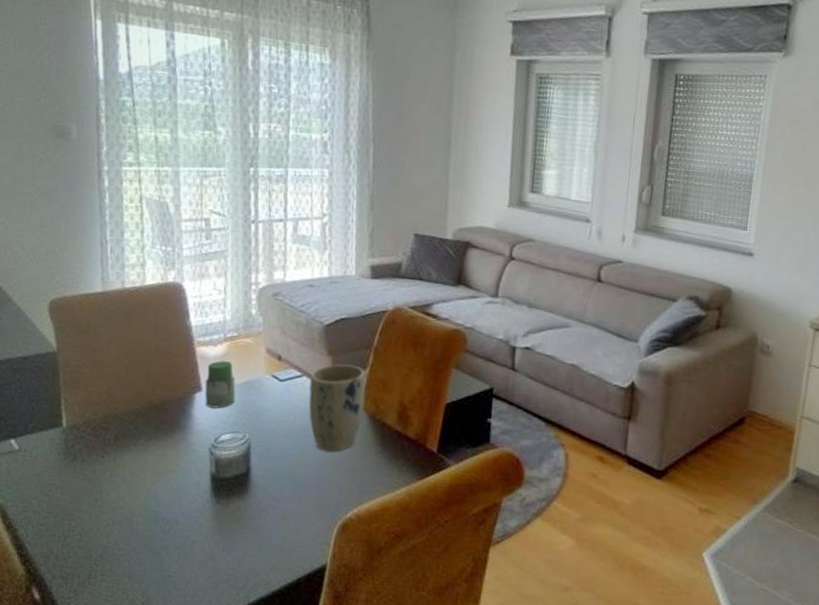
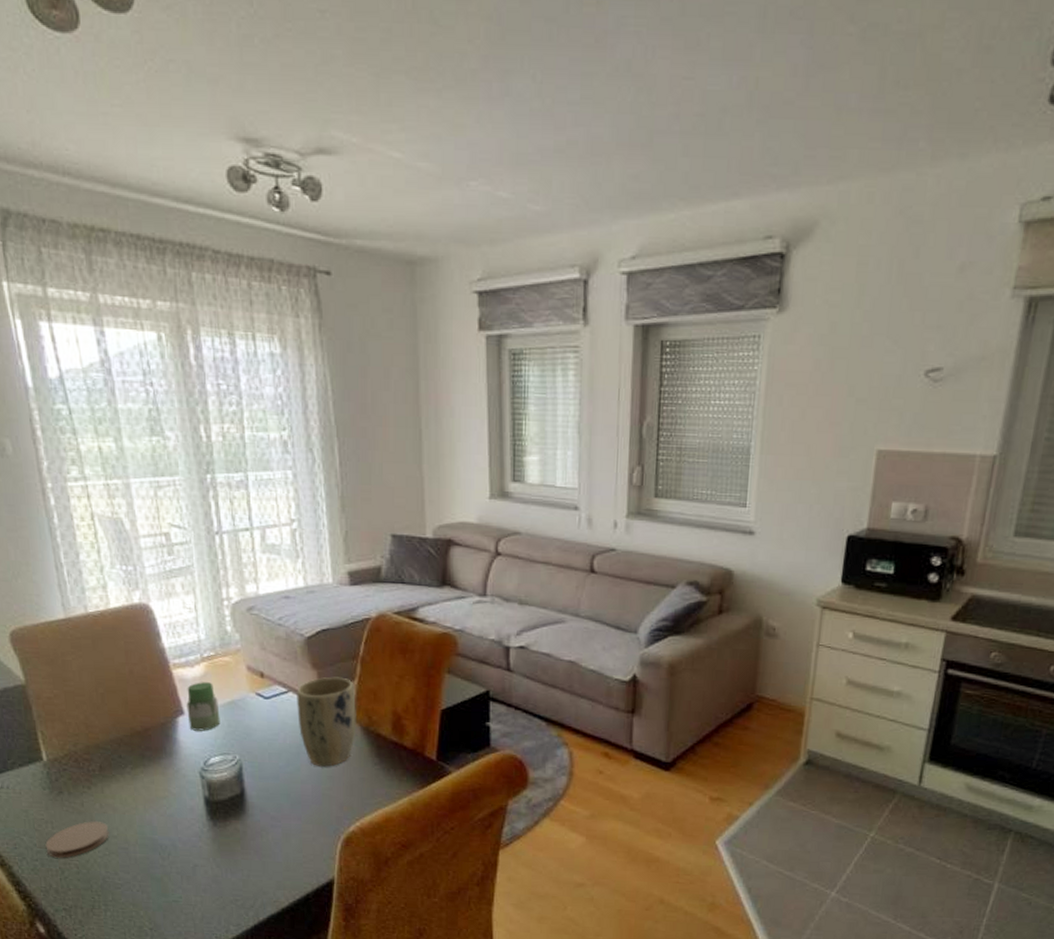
coaster: none [53,489,115,525] -> present [45,820,109,858]

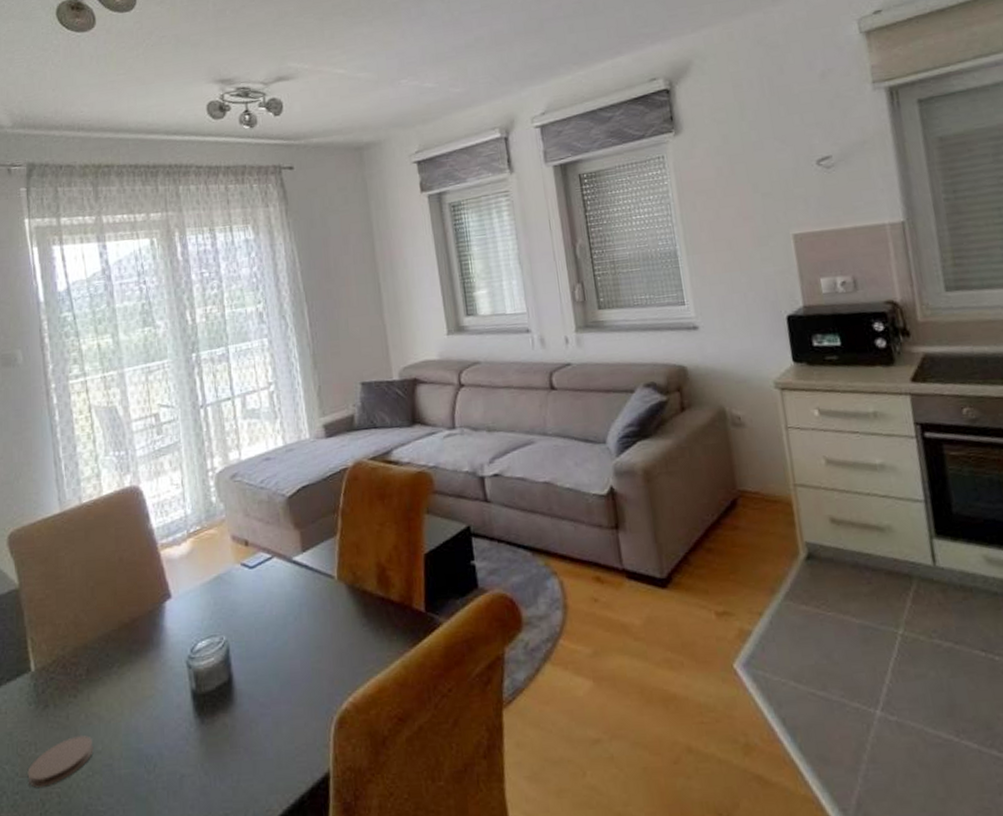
jar: present [186,682,221,731] -> none [173,559,207,615]
plant pot: present [297,677,357,767] -> none [281,533,342,637]

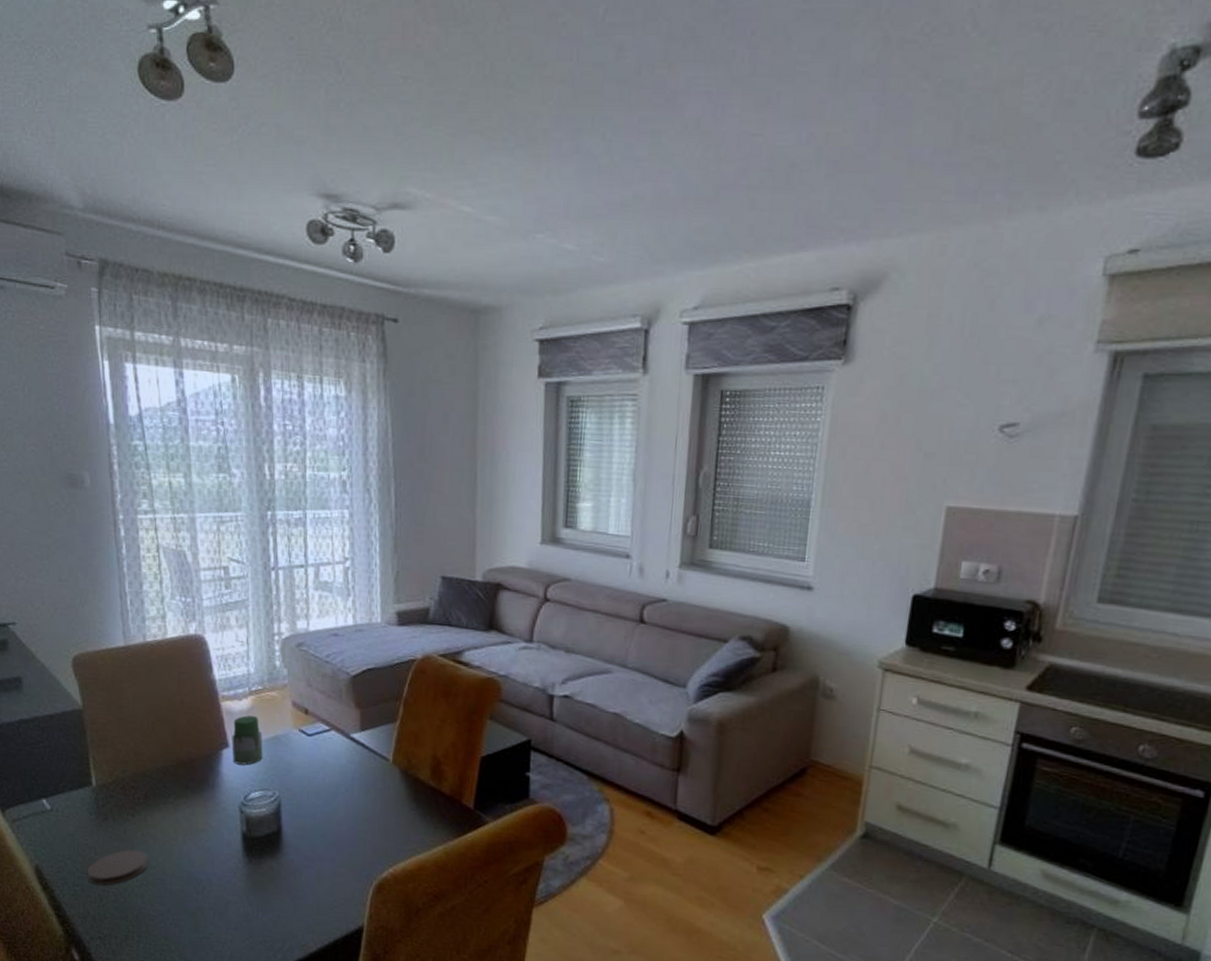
jar: none [173,559,207,615] -> present [232,715,263,765]

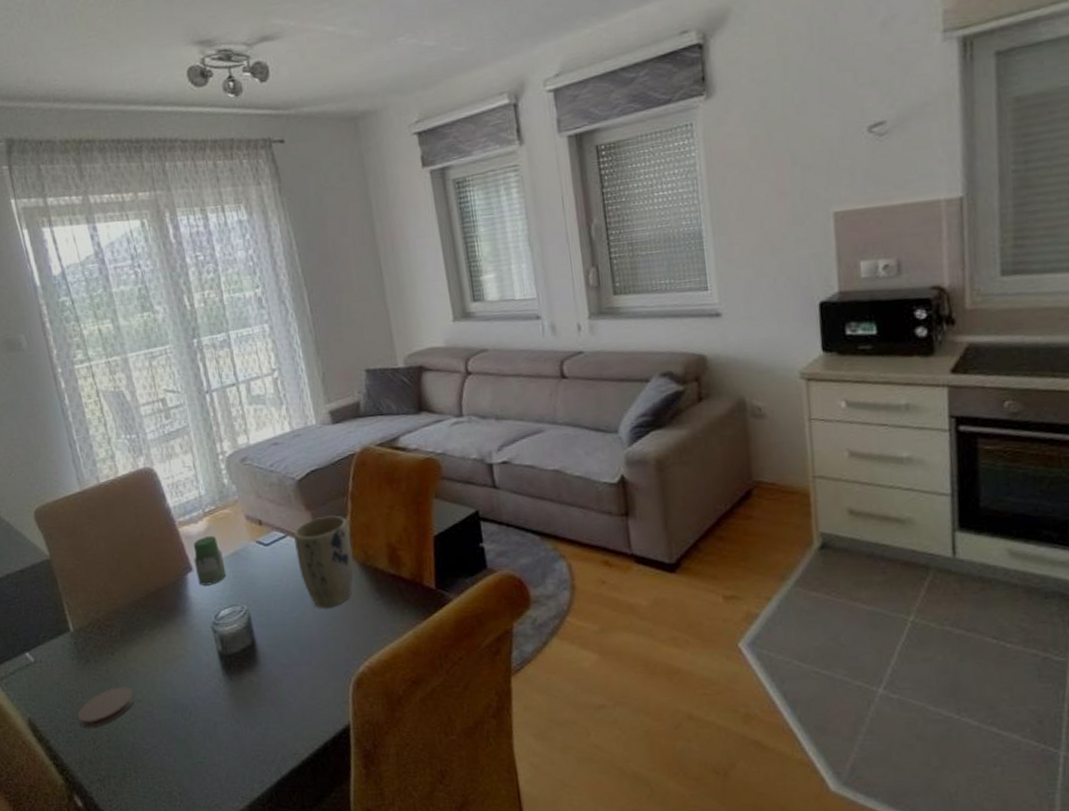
plant pot: none [338,717,397,809] -> present [294,515,354,608]

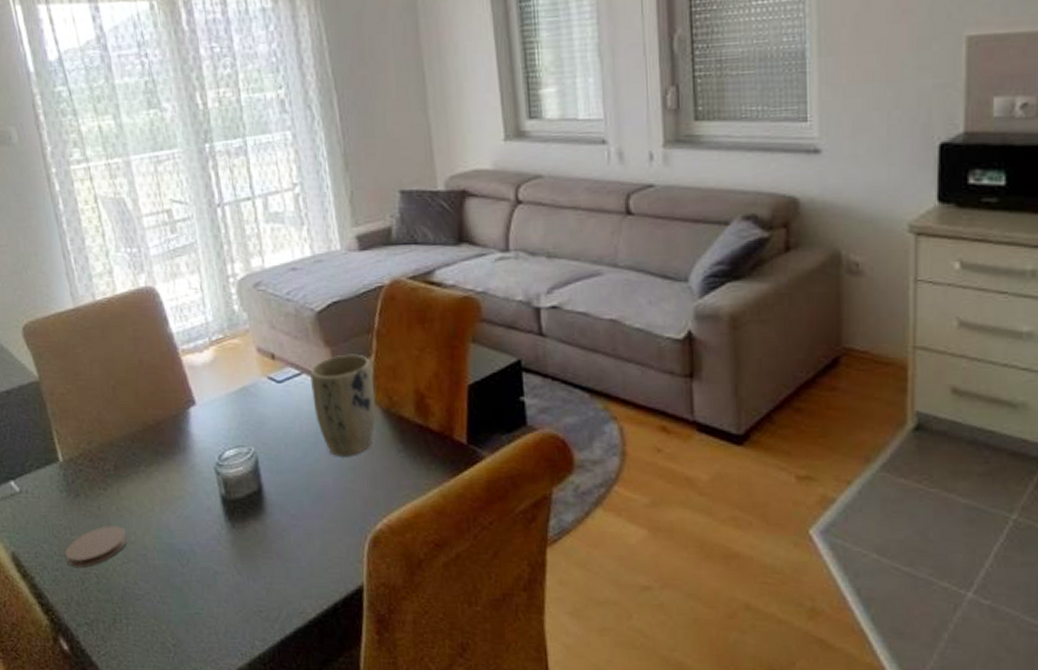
jar: present [193,536,227,586] -> none [197,368,233,422]

